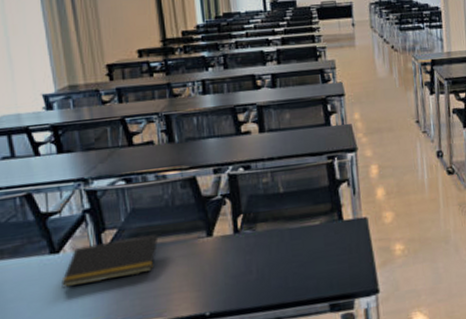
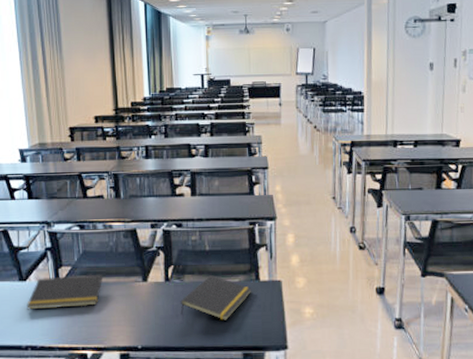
notepad: none [253,219,335,270] -> present [180,274,252,320]

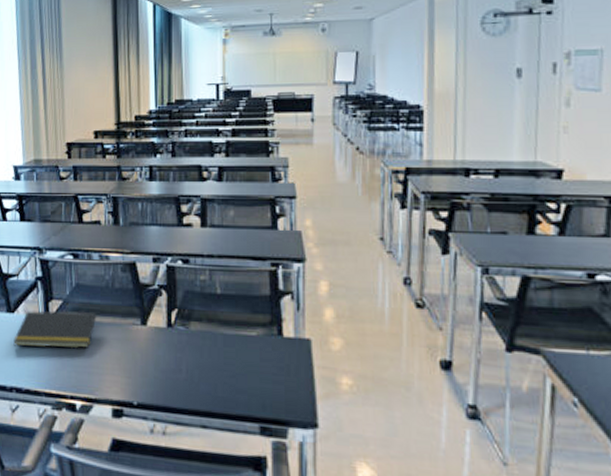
notepad: present [180,274,252,320] -> none [184,323,273,382]

